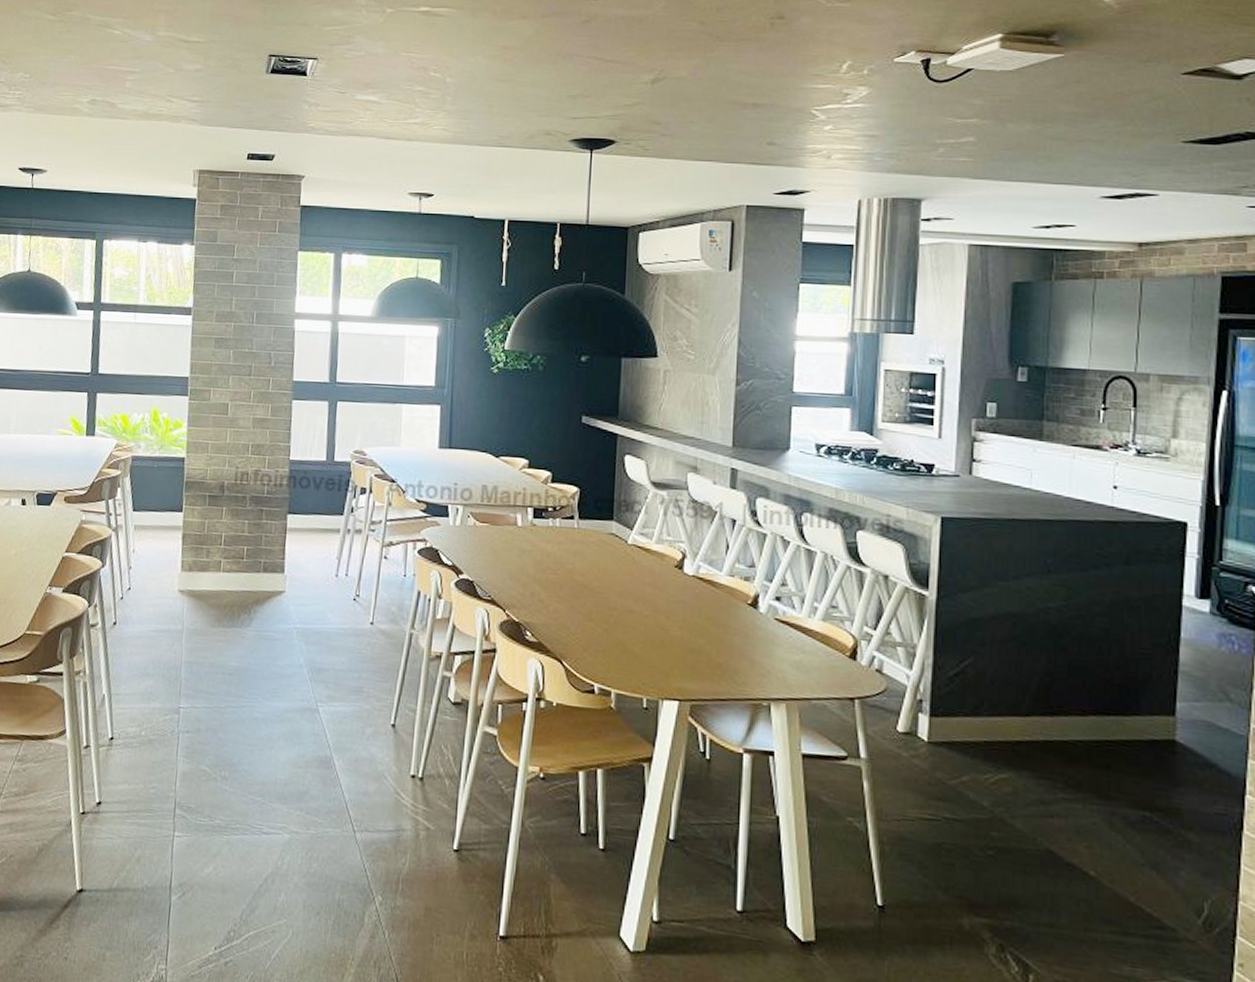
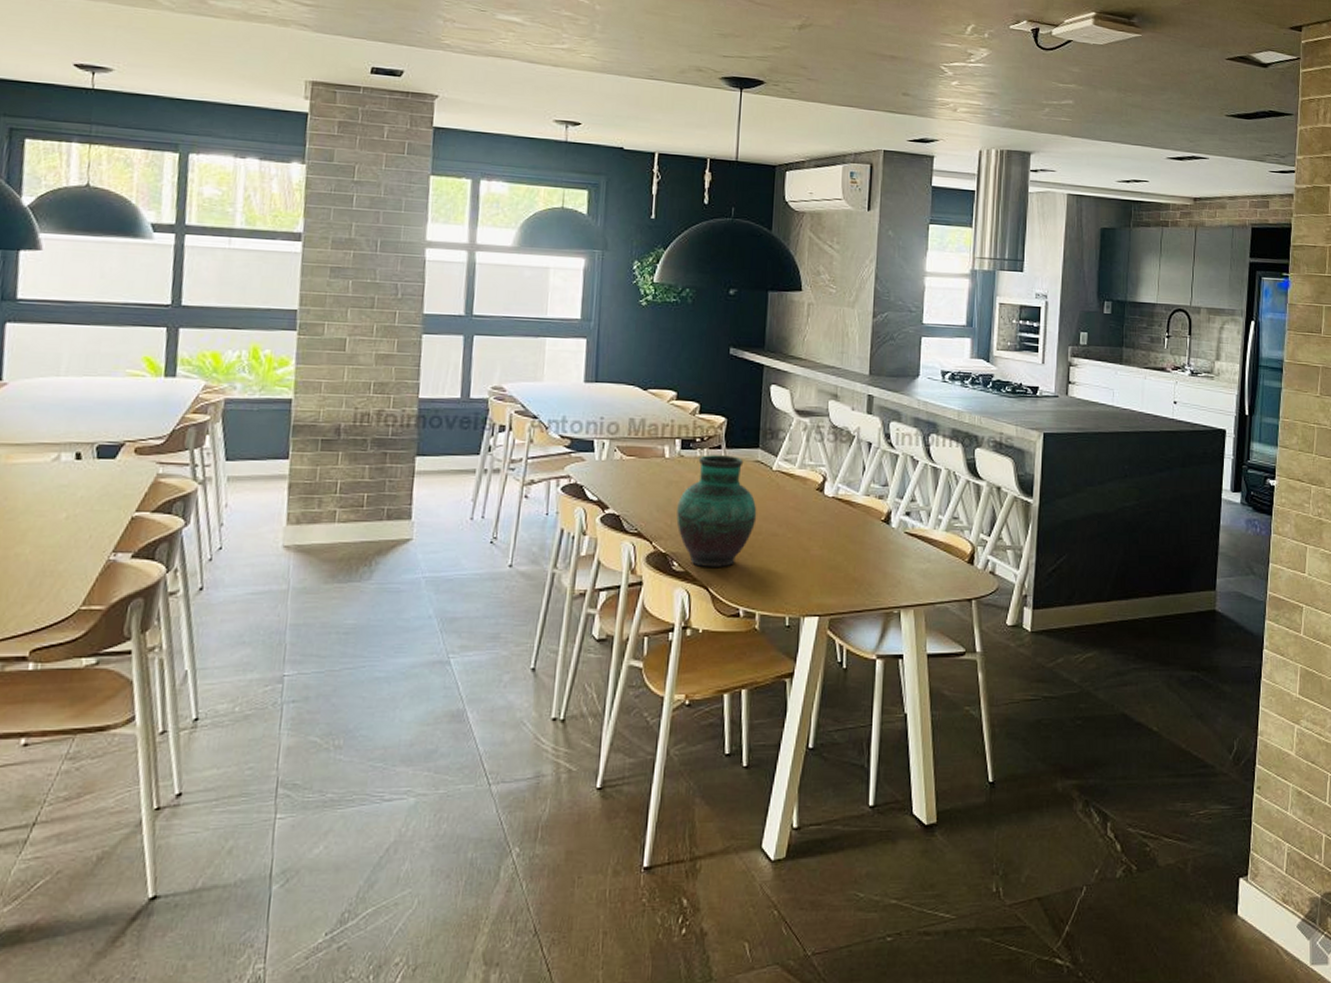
vase: none [529,525,612,641] -> present [676,455,757,567]

